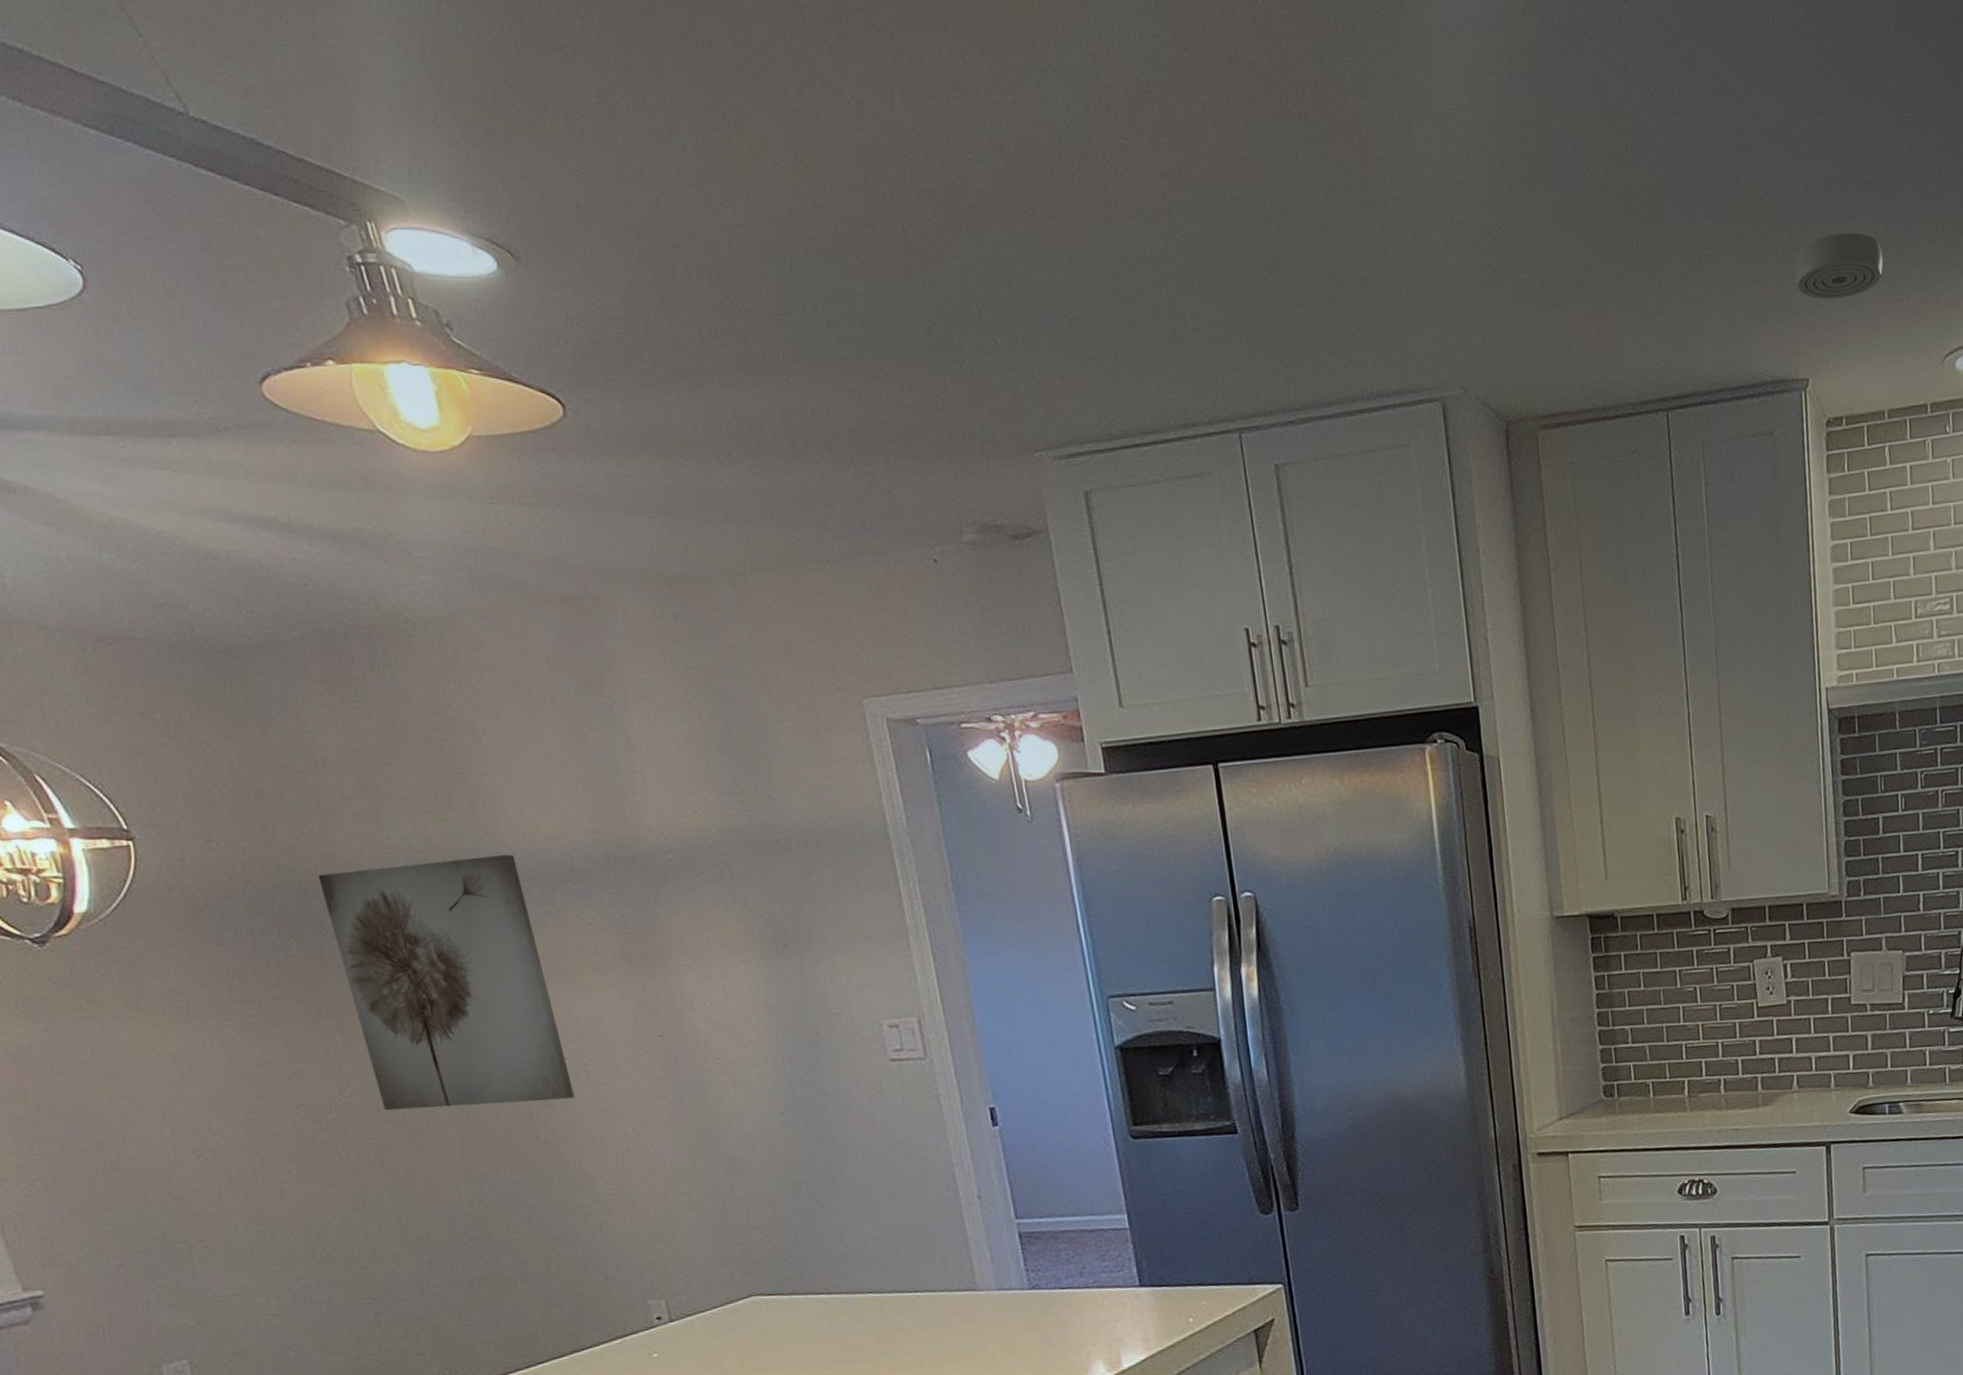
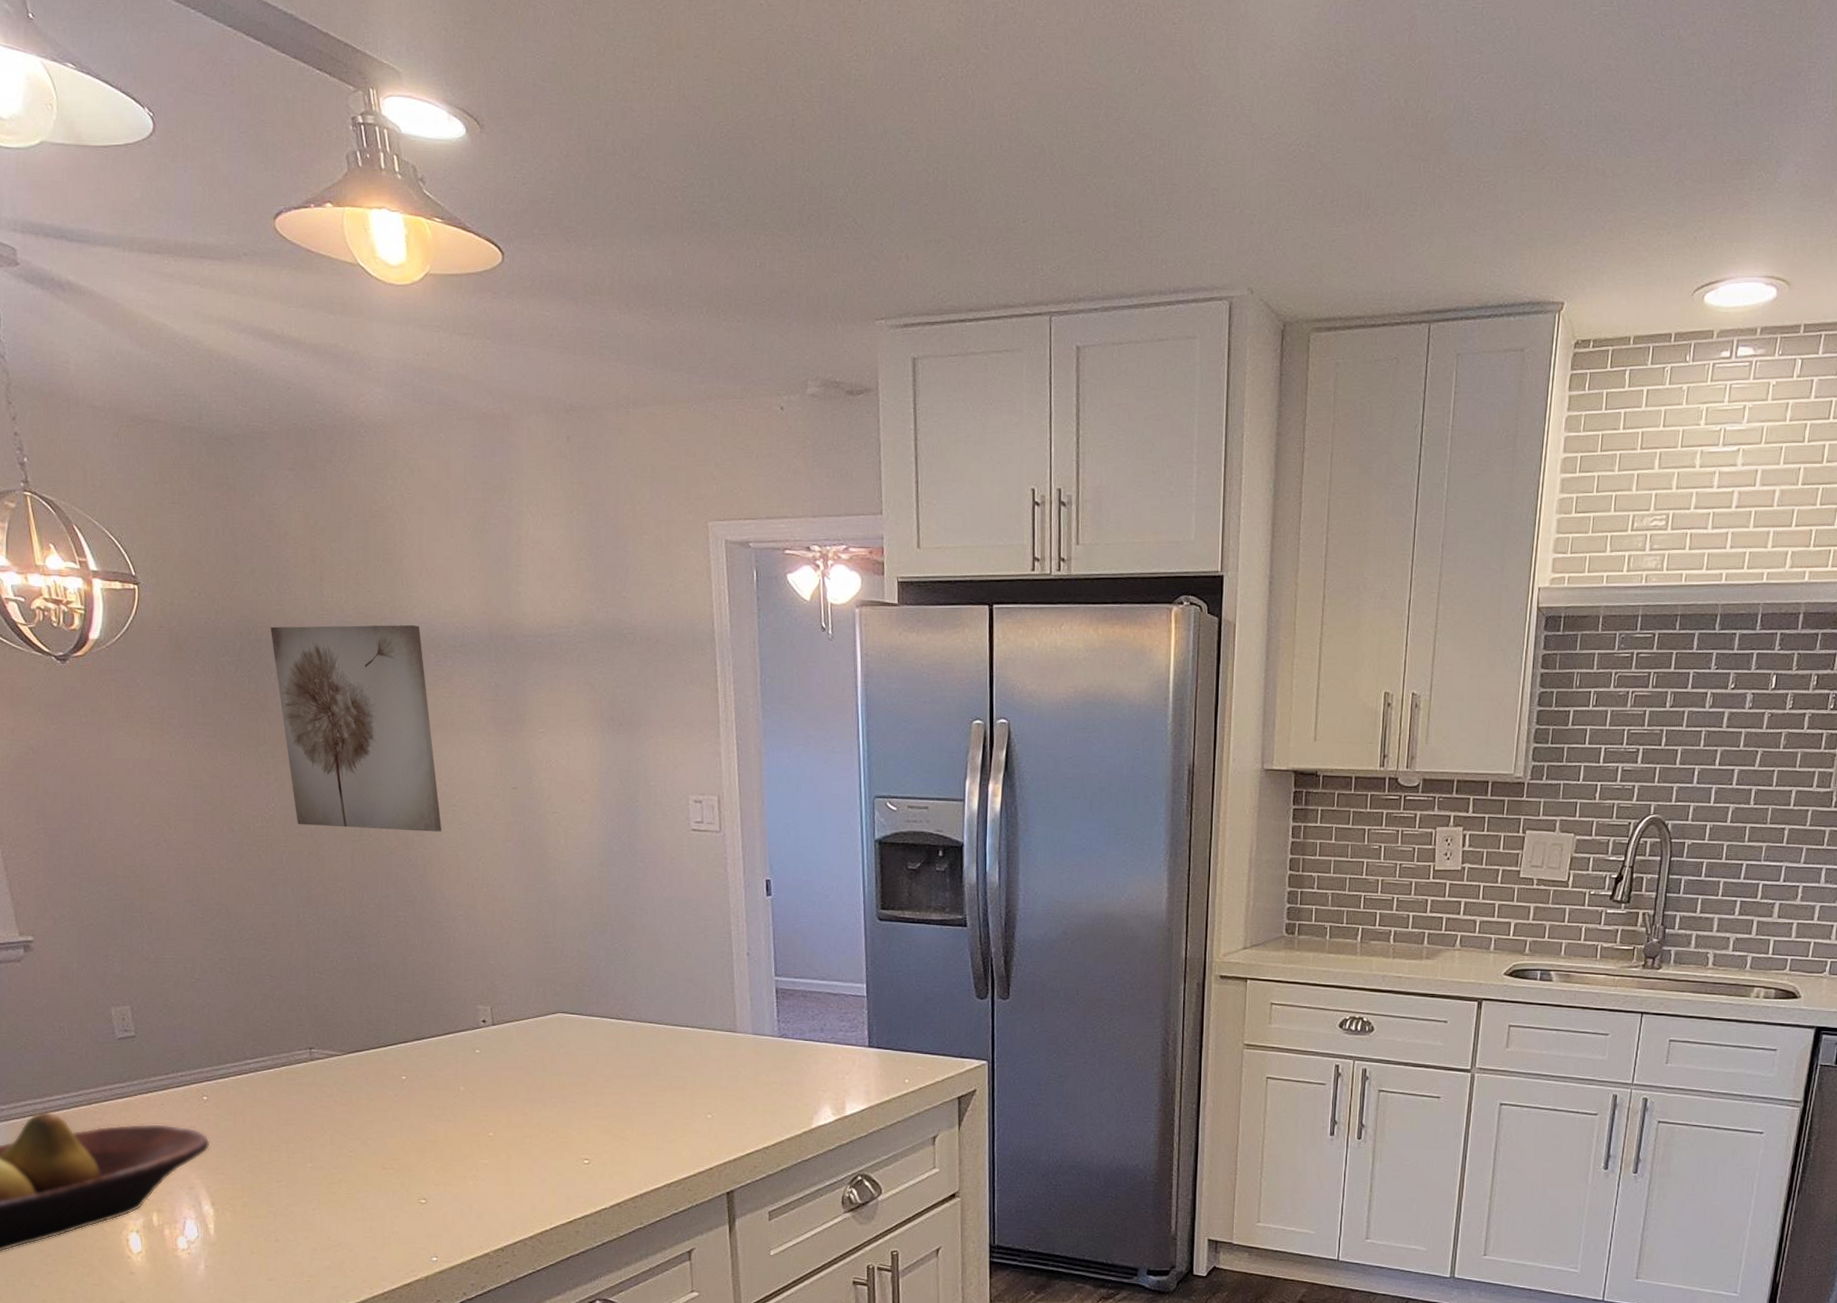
smoke detector: present [1795,233,1883,299] -> none [1566,169,1650,230]

